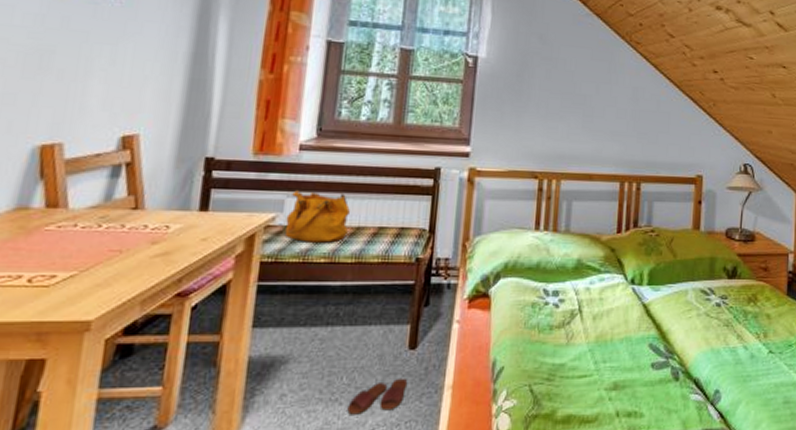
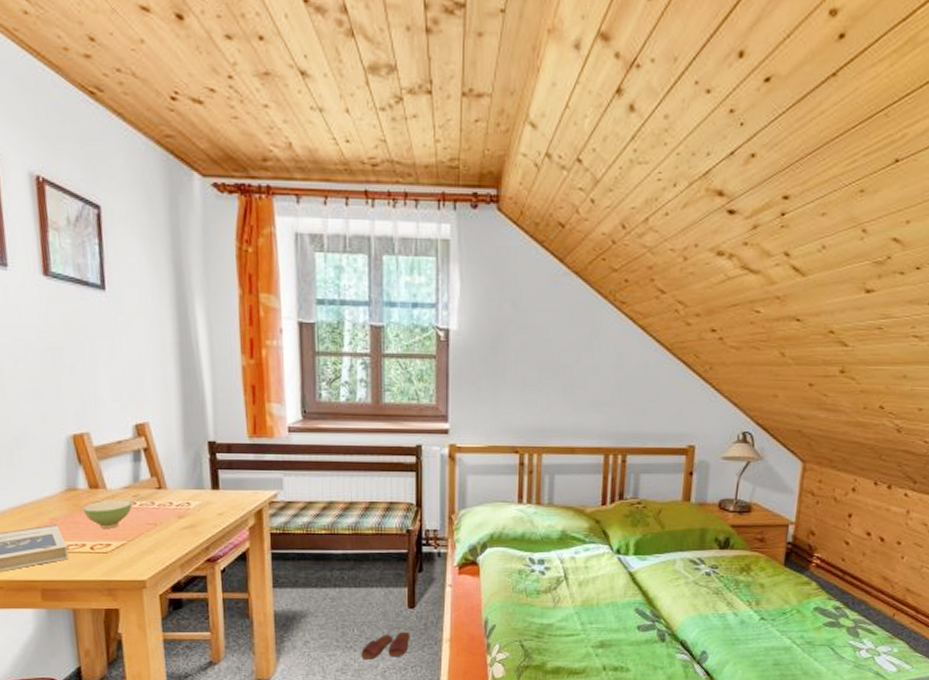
bowl: none [28,221,98,256] -> present [81,500,134,528]
handbag: present [284,190,350,243] -> none [286,469,343,516]

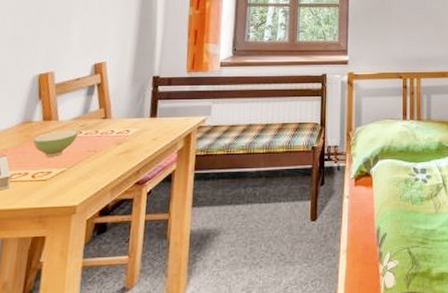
slippers: present [361,631,410,660] -> none [266,244,312,276]

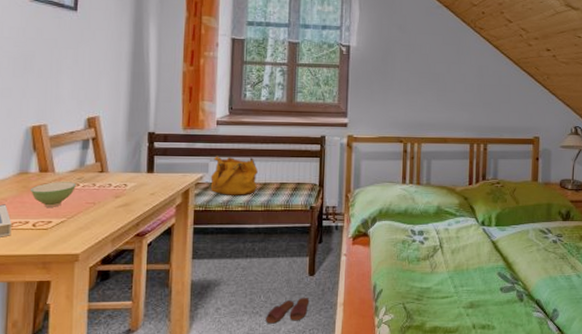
handbag: none [212,97,260,138] -> present [210,156,258,196]
slippers: none [266,244,312,276] -> present [266,297,310,324]

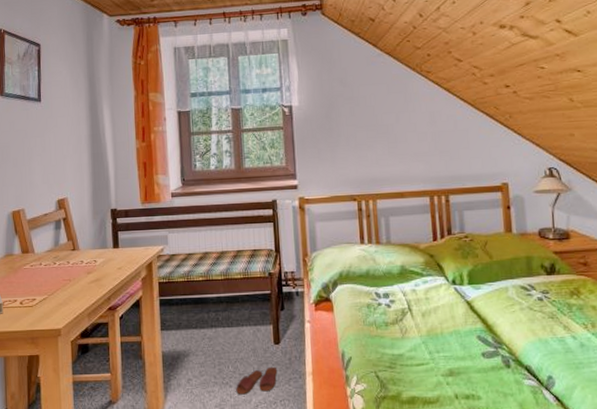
bowl: present [30,182,77,207] -> none [15,261,54,286]
handbag: present [210,156,258,196] -> none [171,226,216,266]

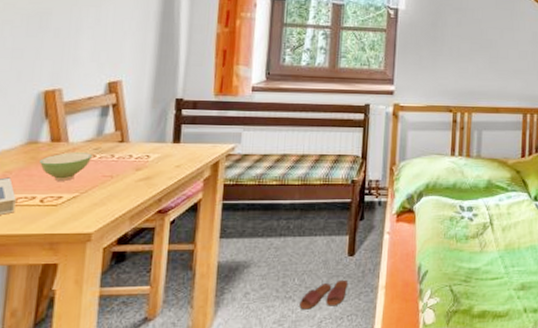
bowl: none [15,261,54,286] -> present [39,152,93,181]

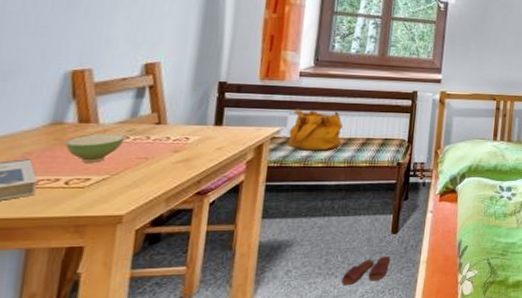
handbag: none [242,125,295,168] -> present [288,109,343,151]

